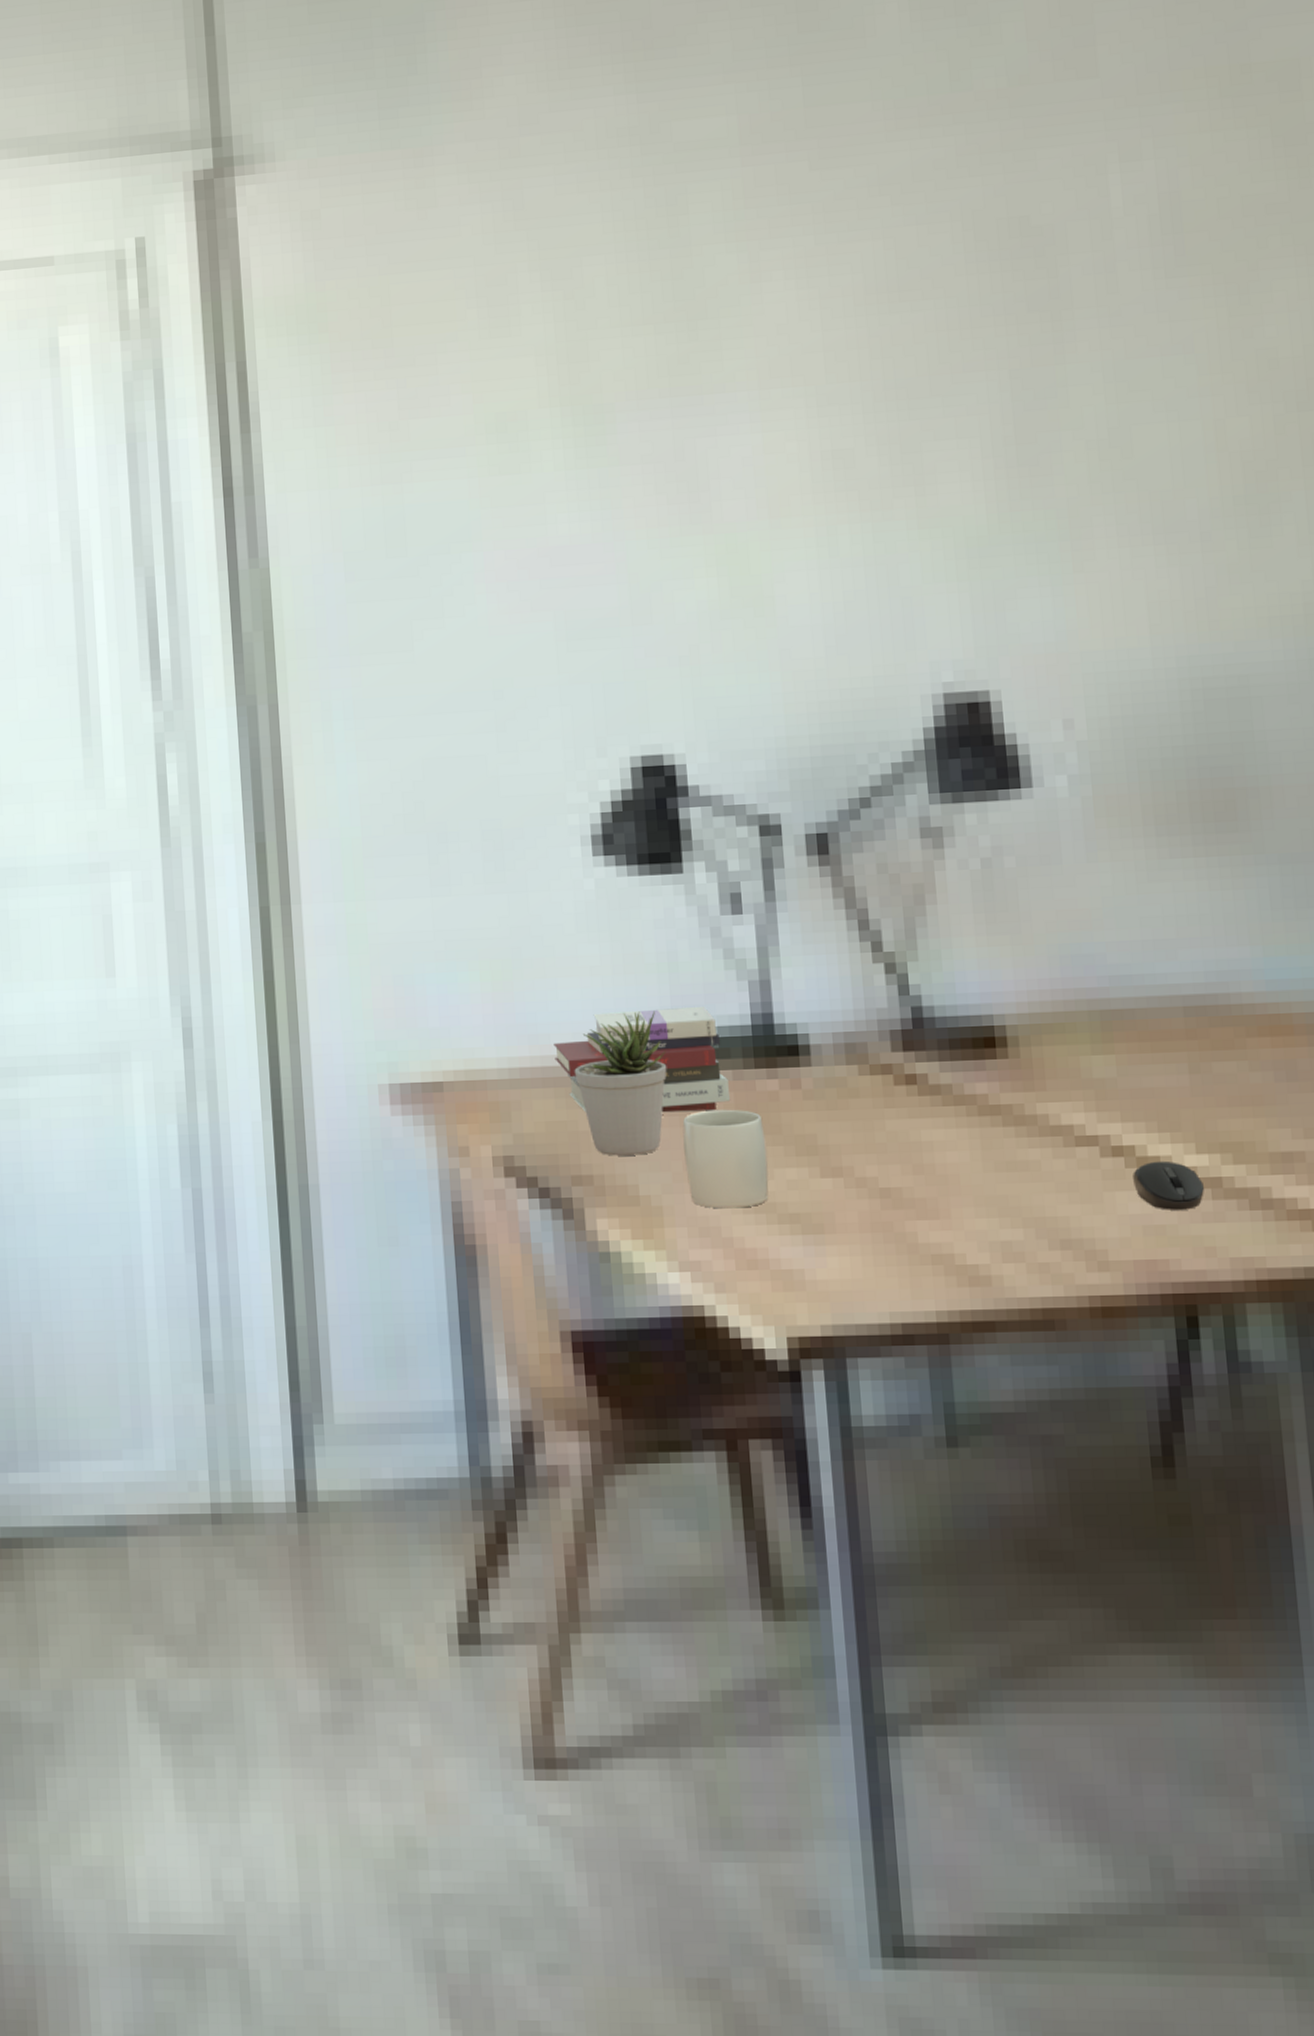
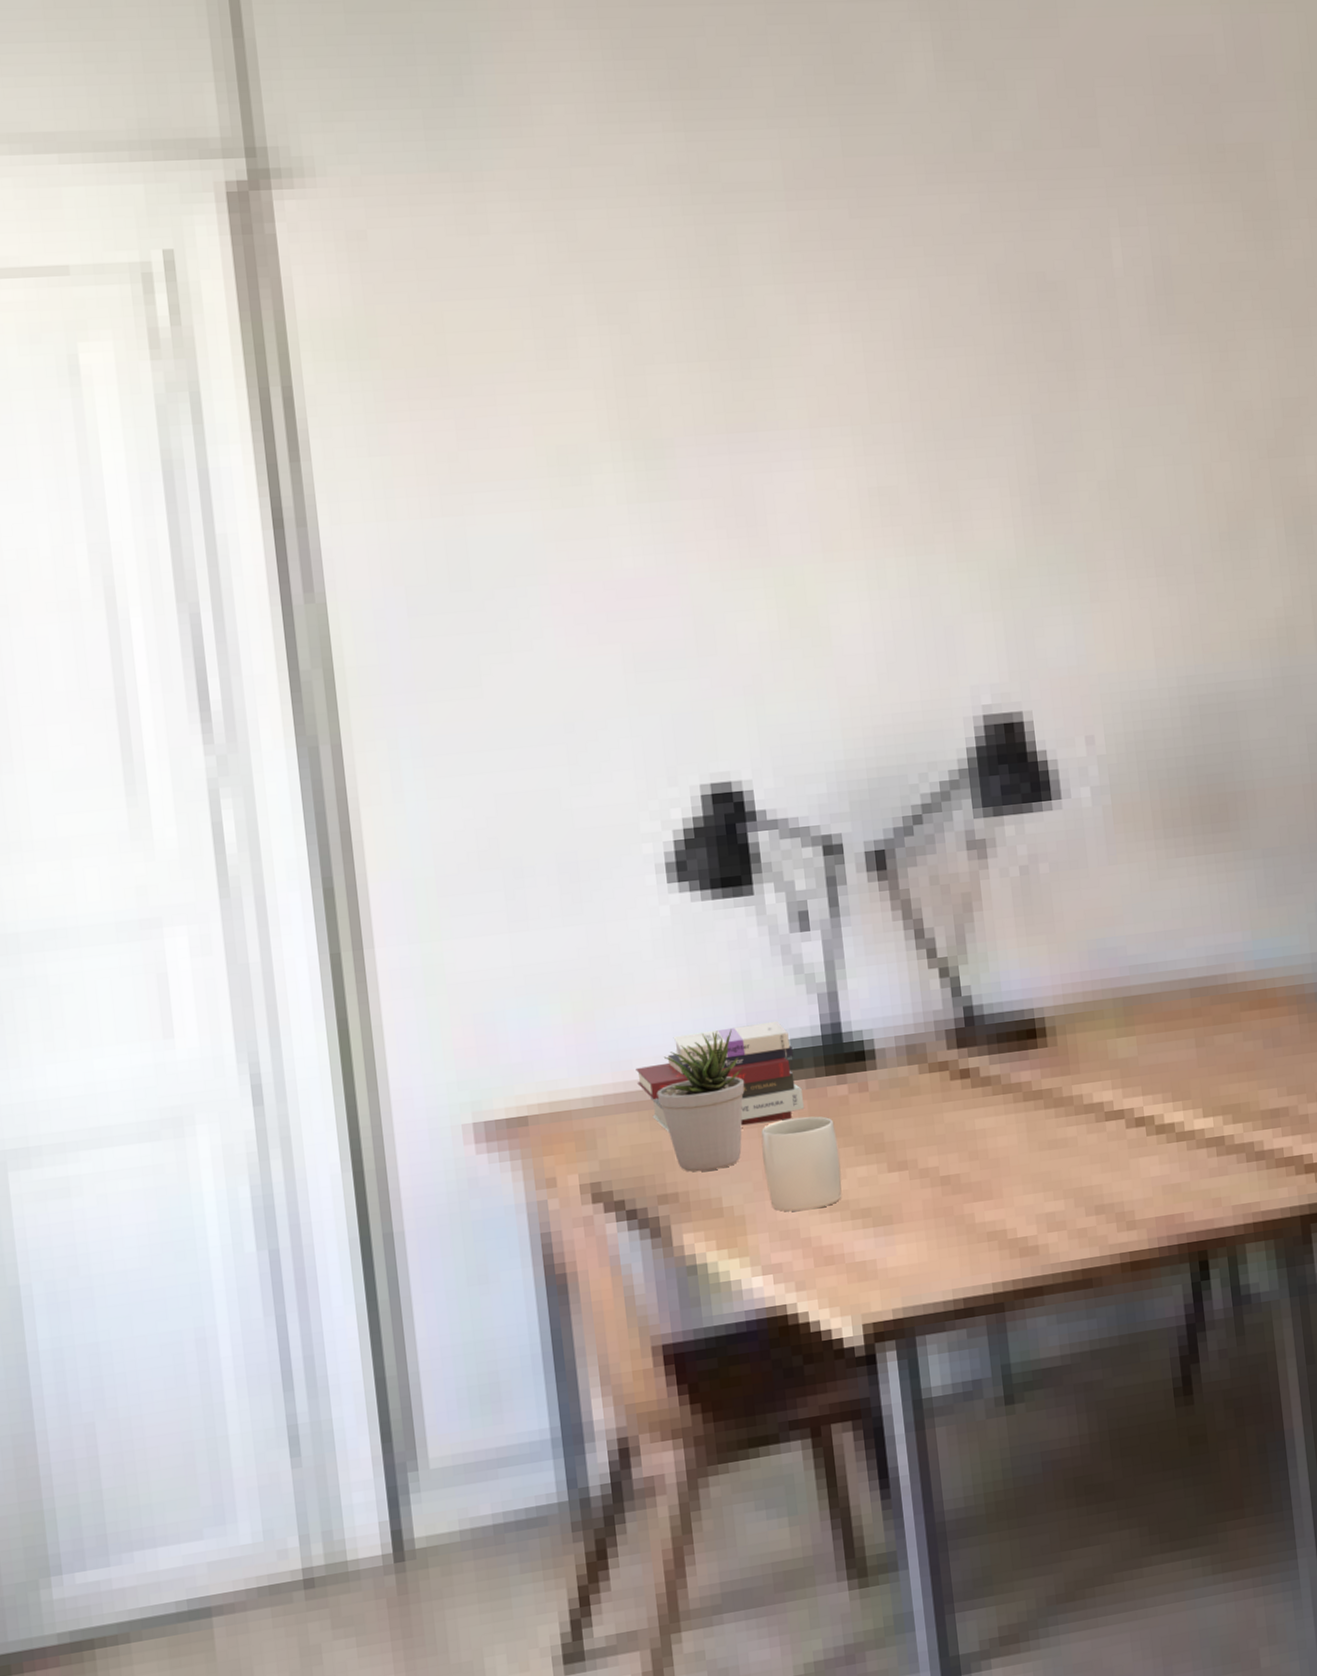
computer mouse: present [1133,1160,1204,1210] -> none [1153,1126,1211,1170]

